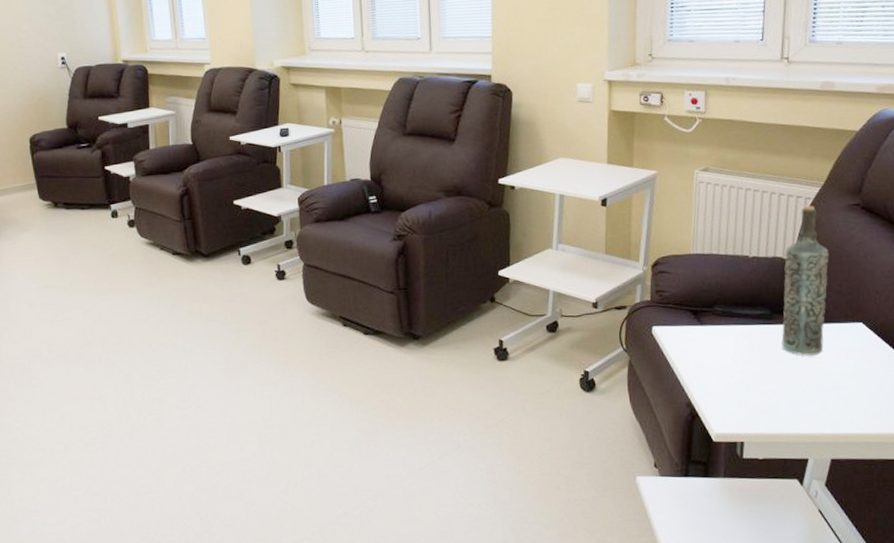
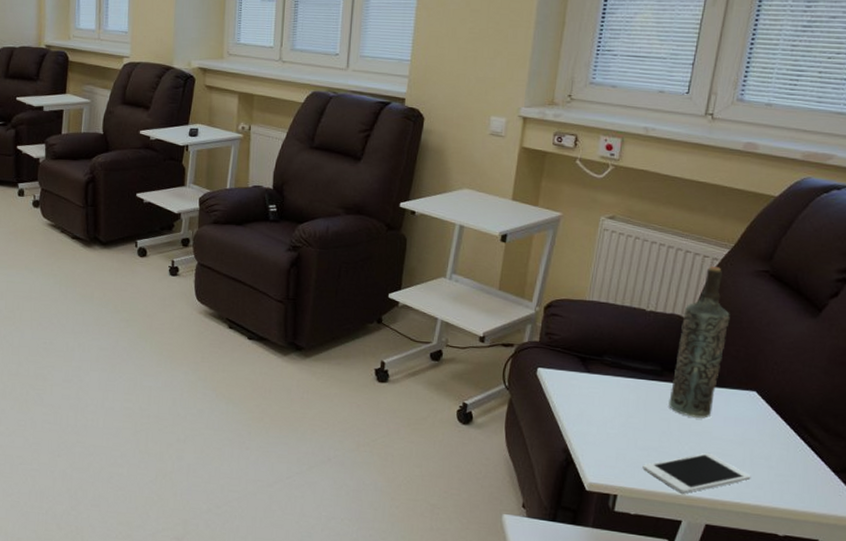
cell phone: none [764,388,868,432] -> present [642,452,751,494]

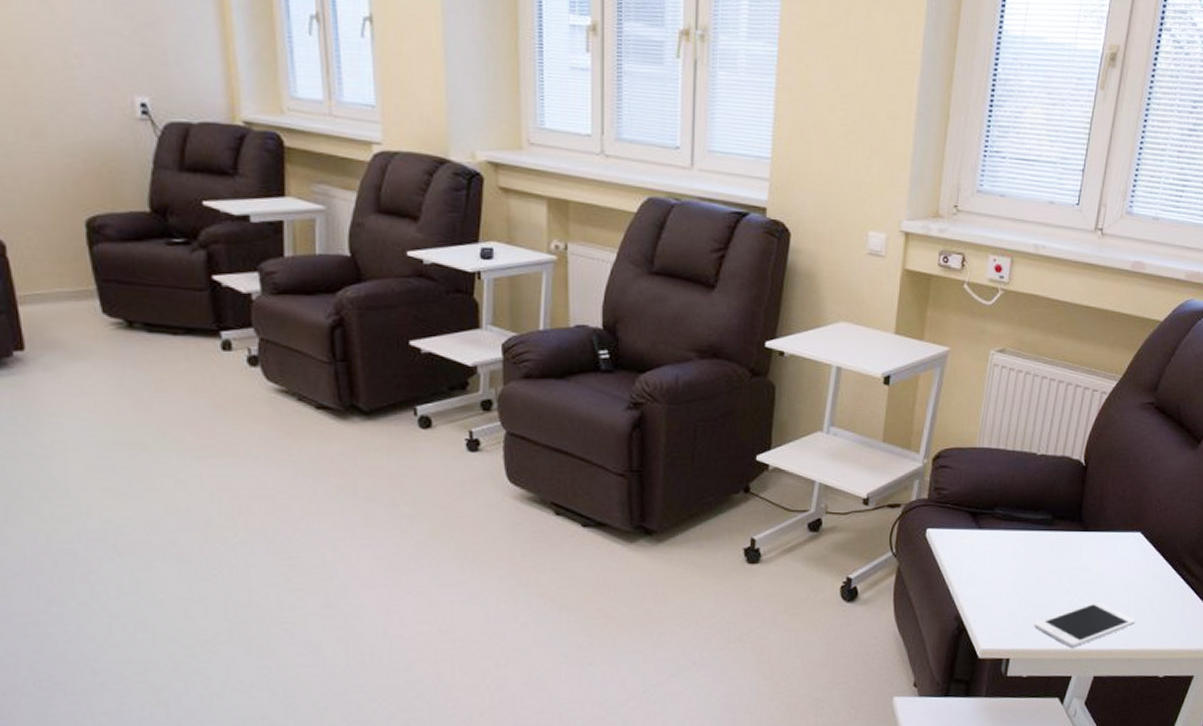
bottle: present [669,265,730,418] -> none [1059,400,1118,566]

